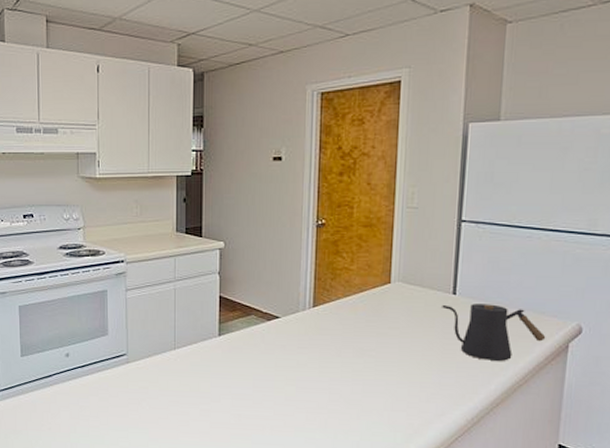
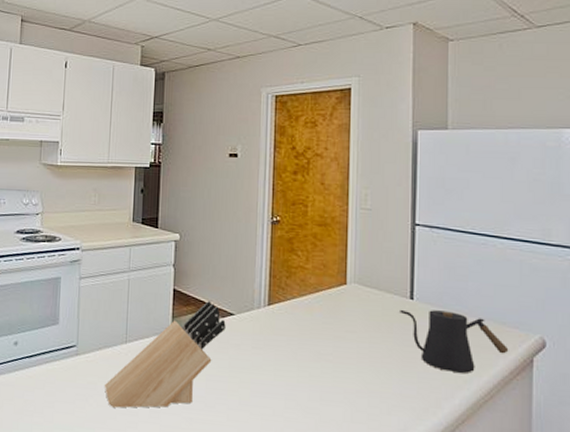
knife block: none [156,305,272,409] -> present [105,300,226,408]

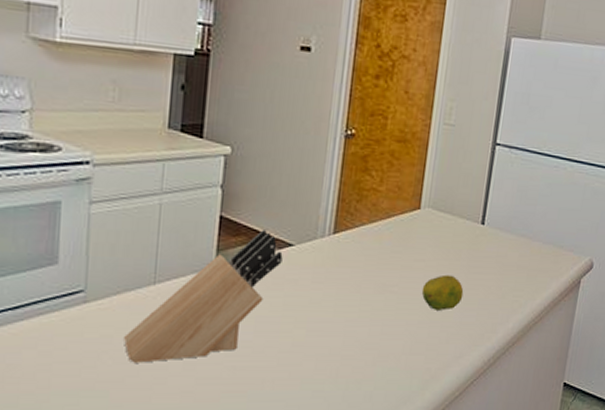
fruit: none [356,346,400,381] -> present [421,274,464,310]
kettle: present [398,309,509,373] -> none [468,235,562,297]

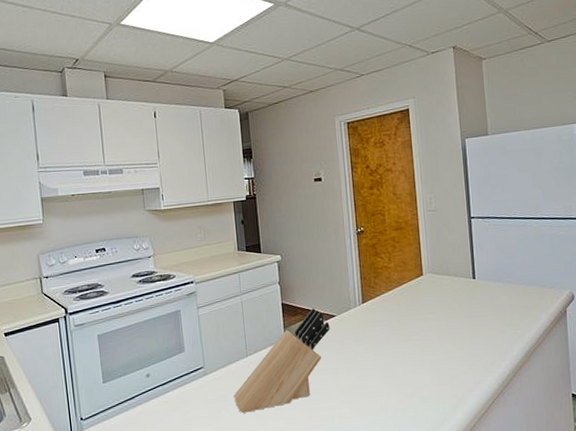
fruit: present [421,274,464,310] -> none [437,320,471,349]

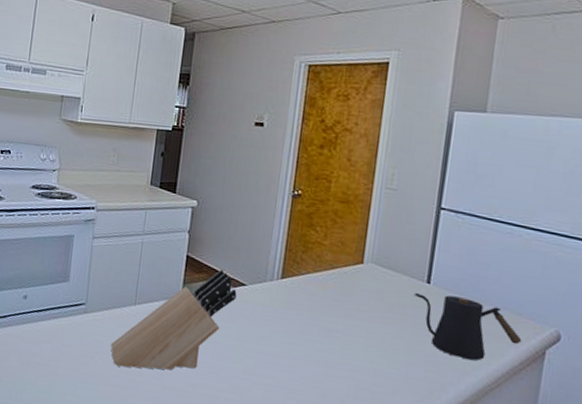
kettle: none [465,283,549,331] -> present [413,292,522,361]

